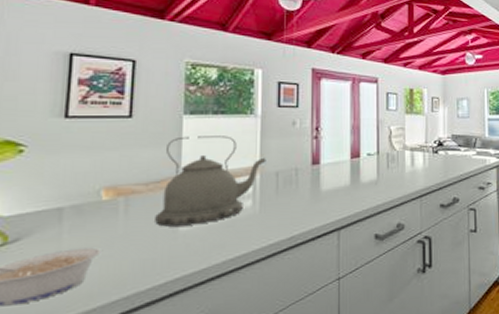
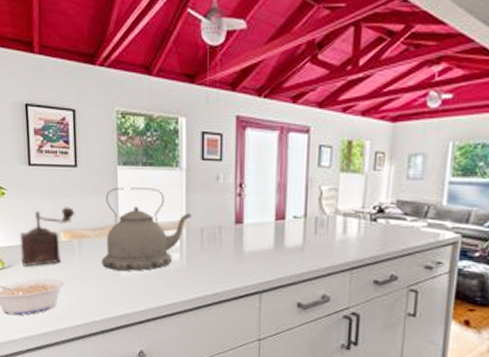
pepper mill: none [36,161,124,237] -> present [19,207,75,267]

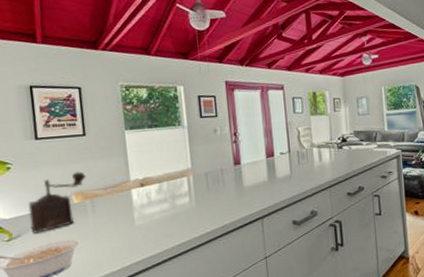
kettle: present [102,187,192,271] -> none [115,145,196,222]

